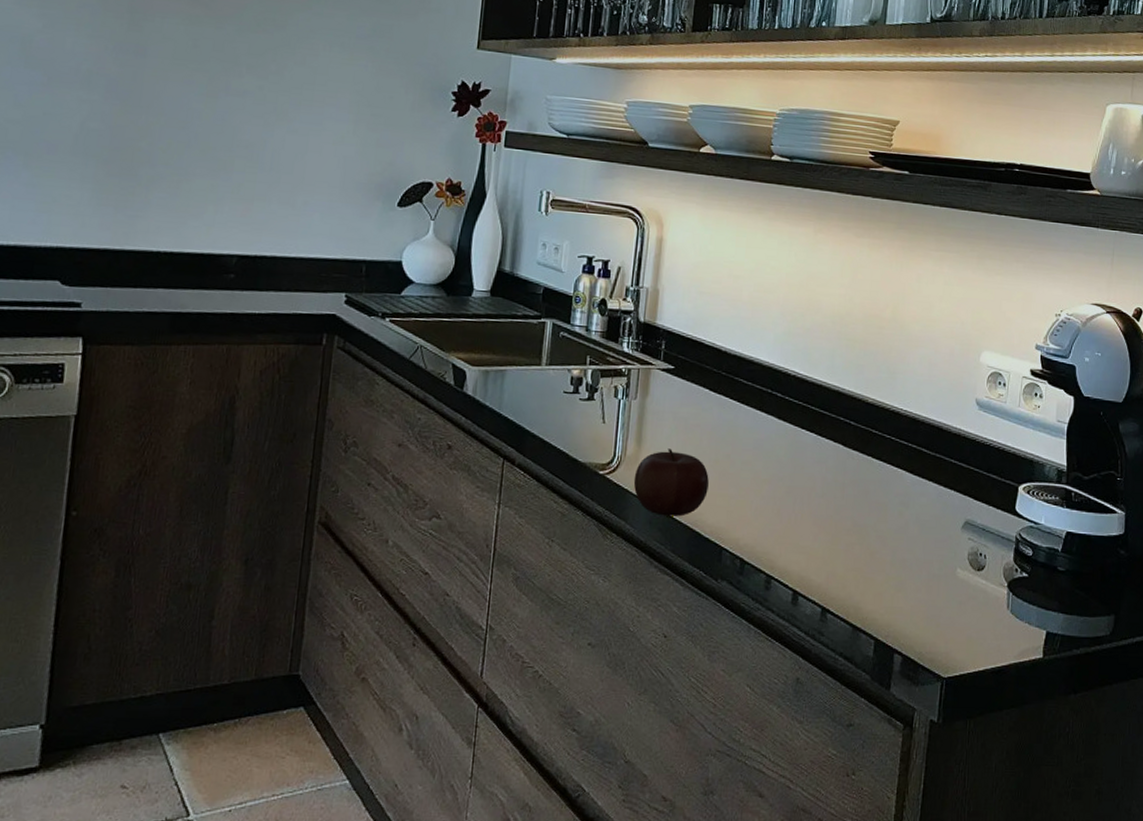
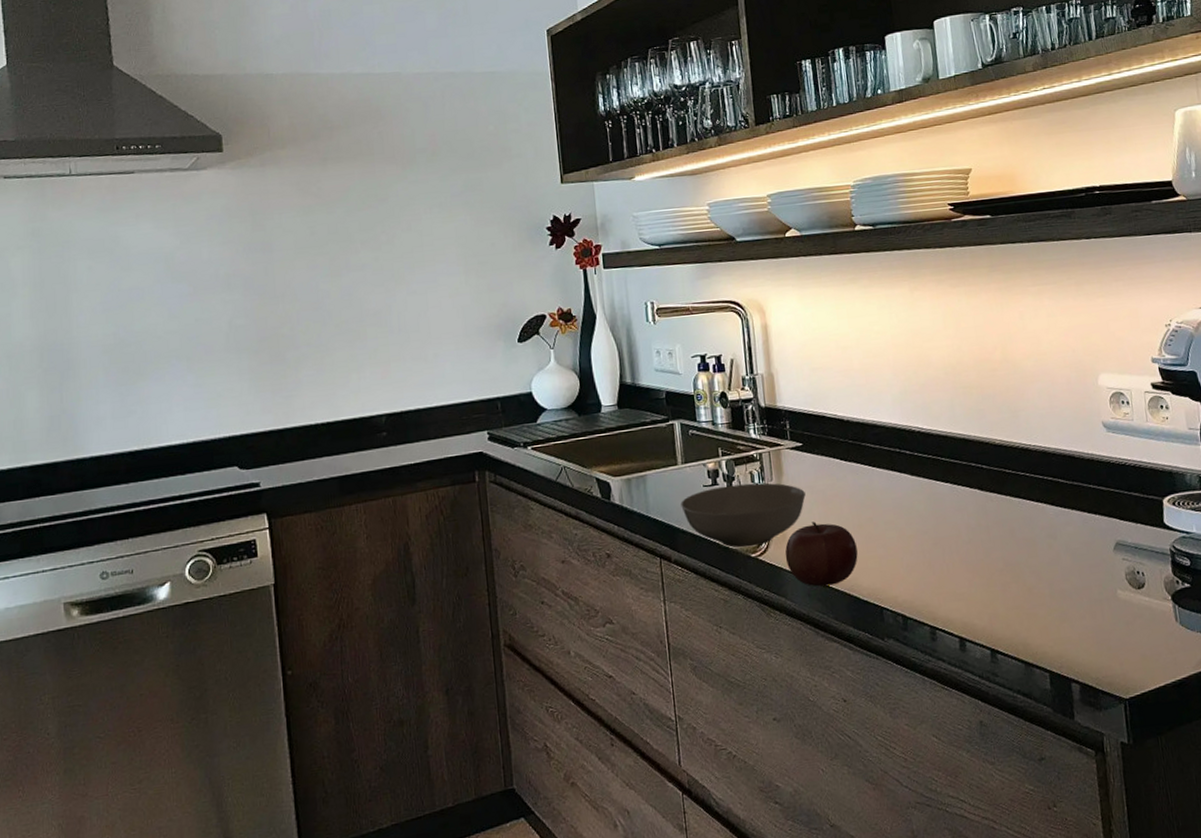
bowl: none [536,395,667,464] -> present [680,483,806,548]

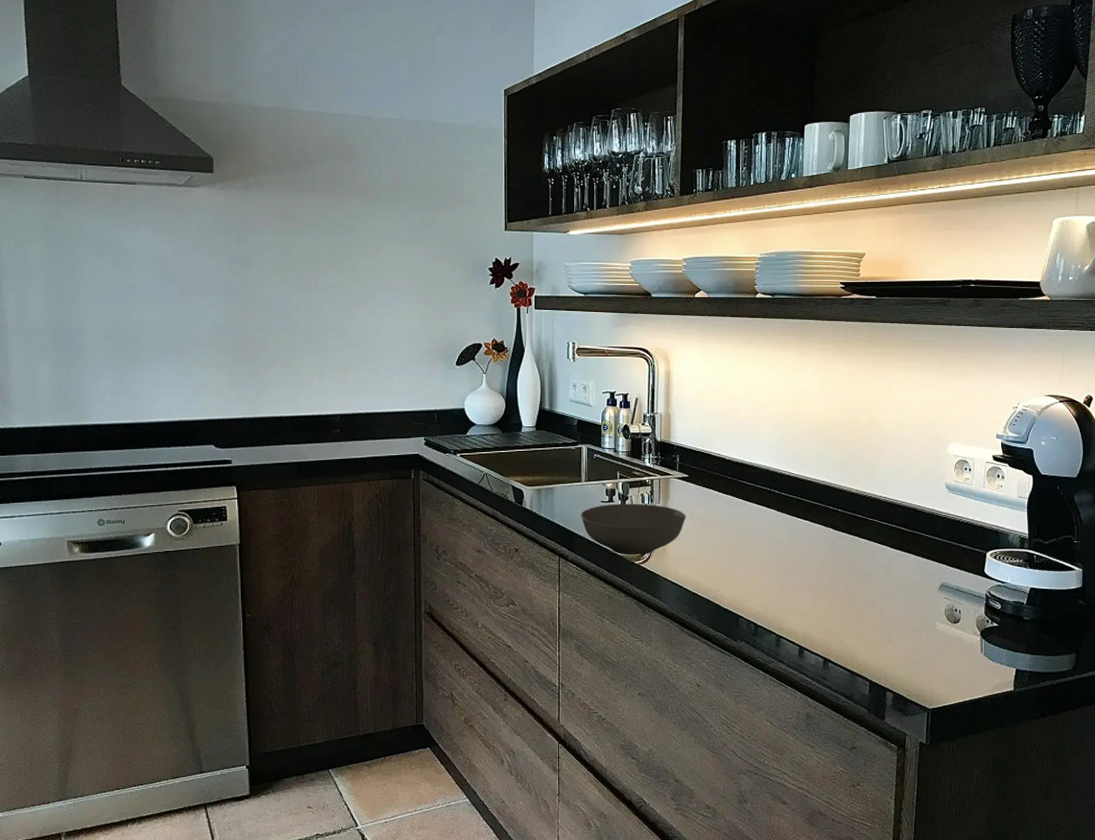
fruit: present [785,521,858,587] -> none [663,540,724,593]

